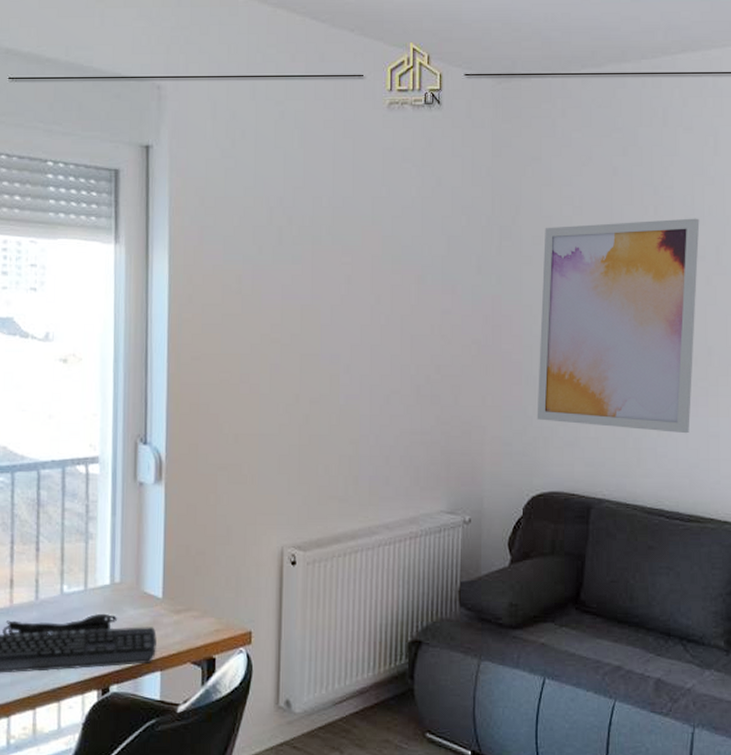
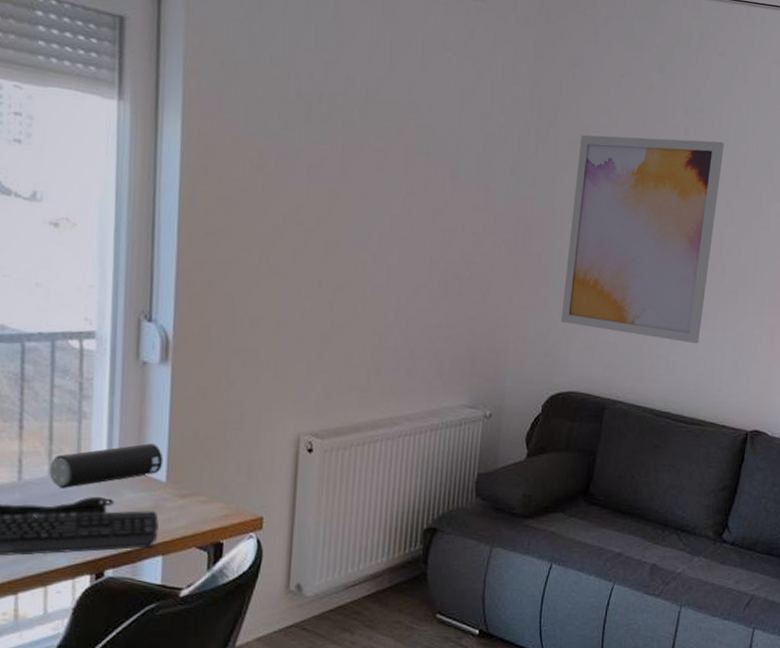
speaker: none [61,561,160,606] -> present [49,443,163,488]

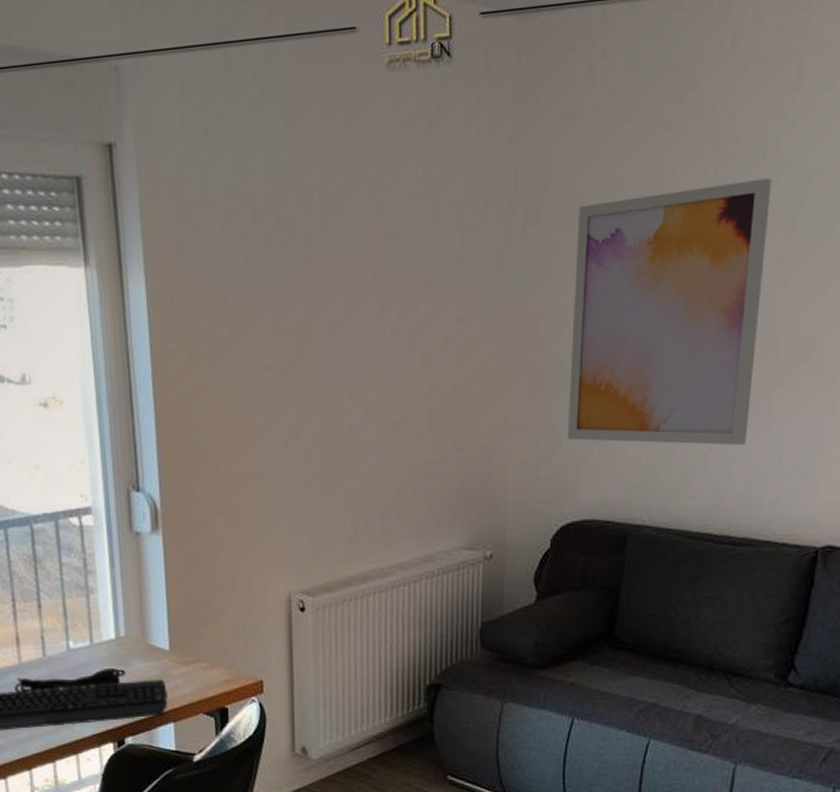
speaker: present [49,443,163,488] -> none [67,613,165,662]

